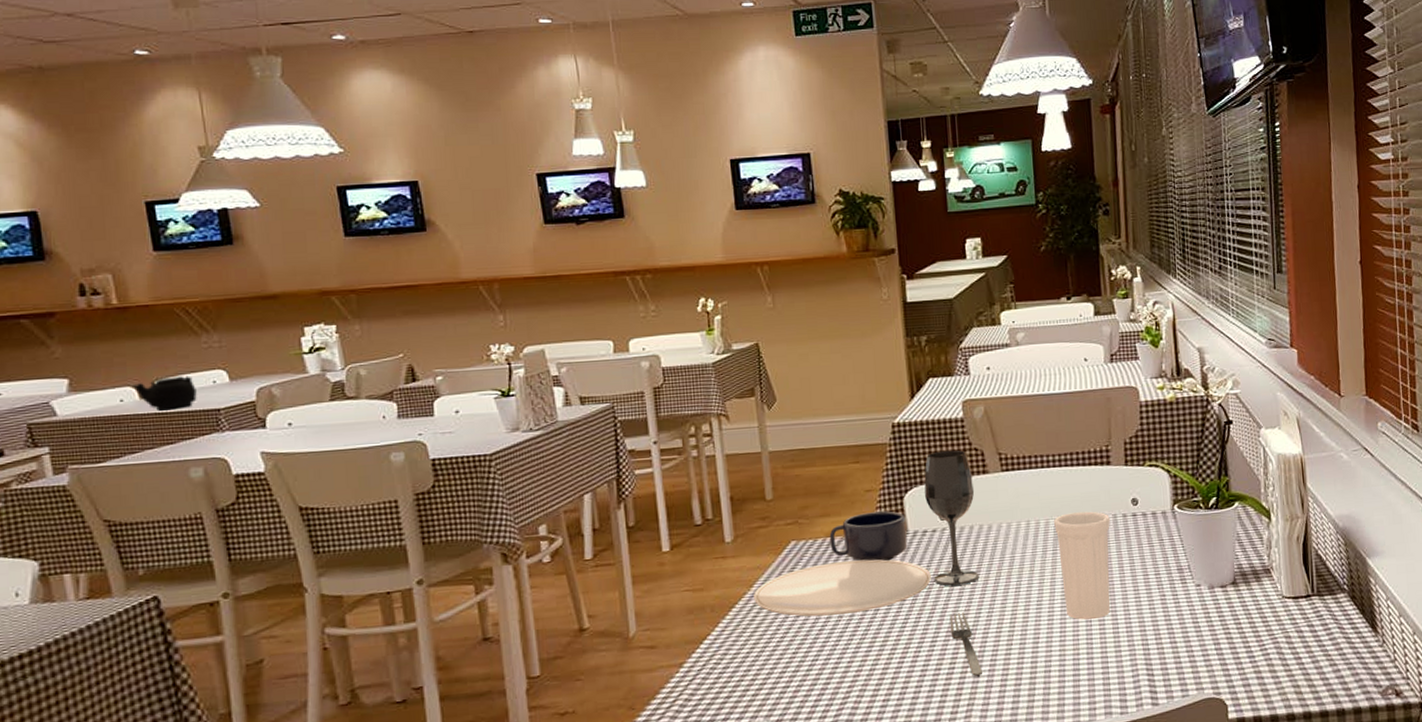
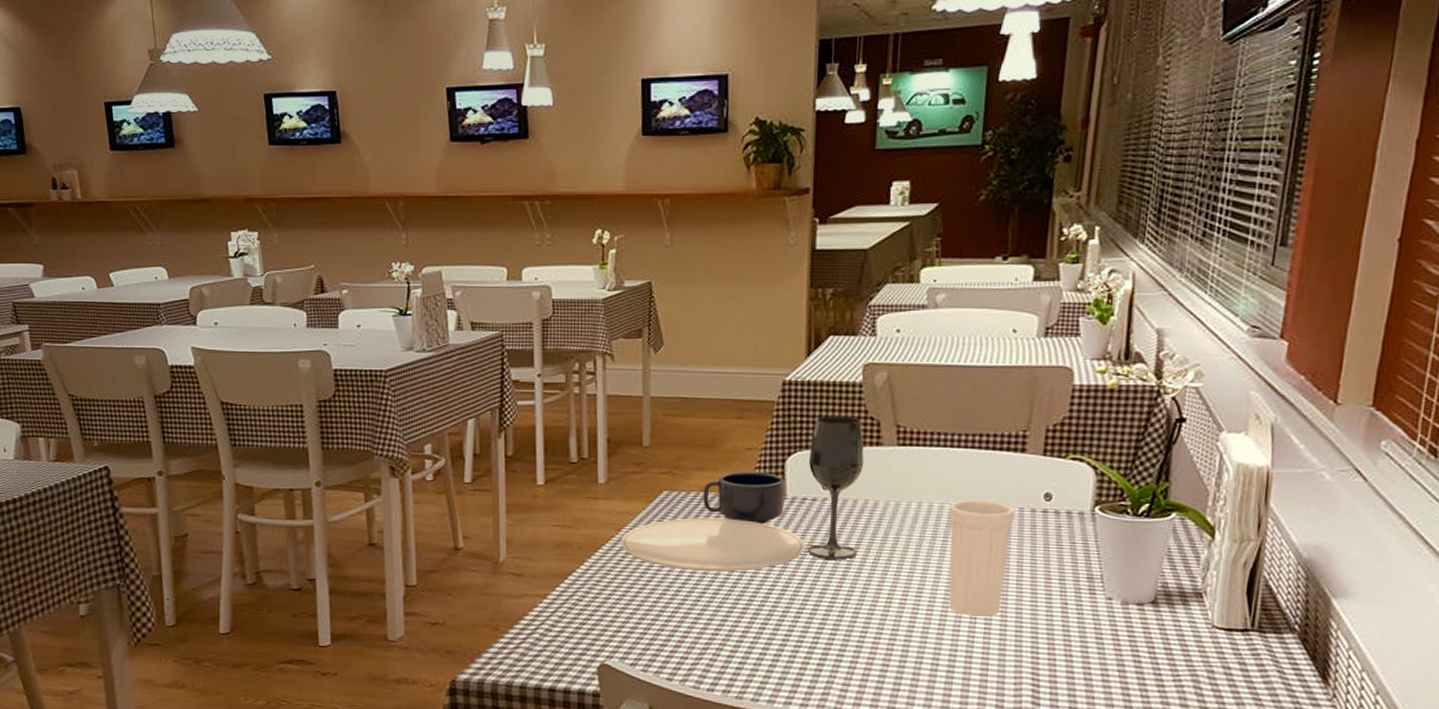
teapot: present [131,376,197,412] -> none [91,270,142,302]
fork: present [949,612,982,676] -> none [818,587,847,655]

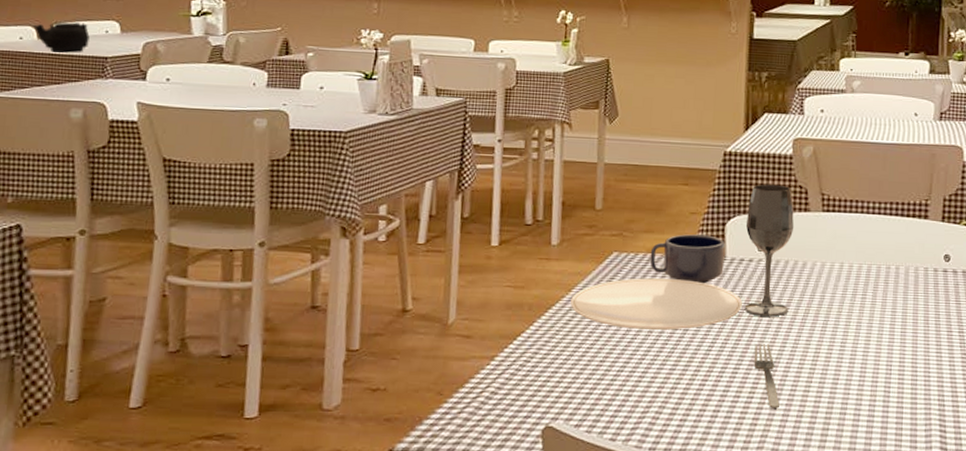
teapot: none [91,270,142,302] -> present [32,22,90,54]
fork: none [818,587,847,655] -> present [753,343,779,409]
cup: present [948,500,1015,618] -> none [867,260,921,369]

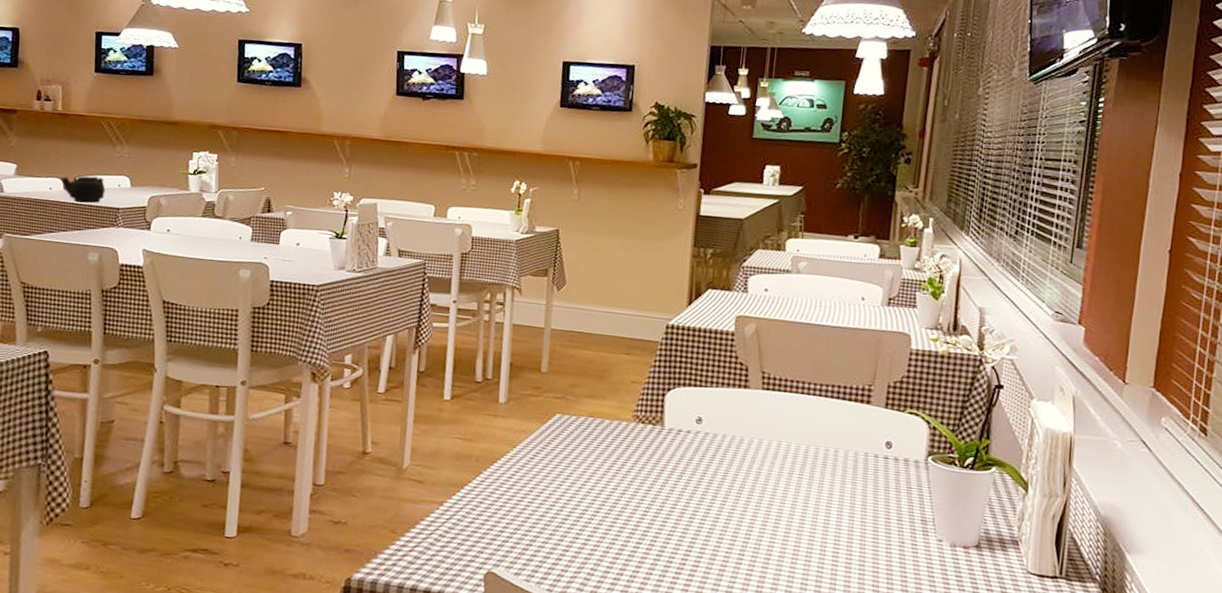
plate: present [571,278,743,330] -> none [515,440,679,493]
mug: present [650,234,725,284] -> none [590,401,664,451]
wine glass: present [744,184,795,317] -> none [680,358,734,489]
fork: present [753,343,779,409] -> none [687,513,711,577]

